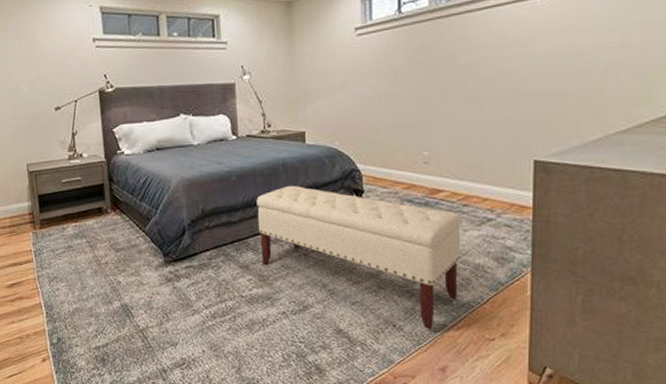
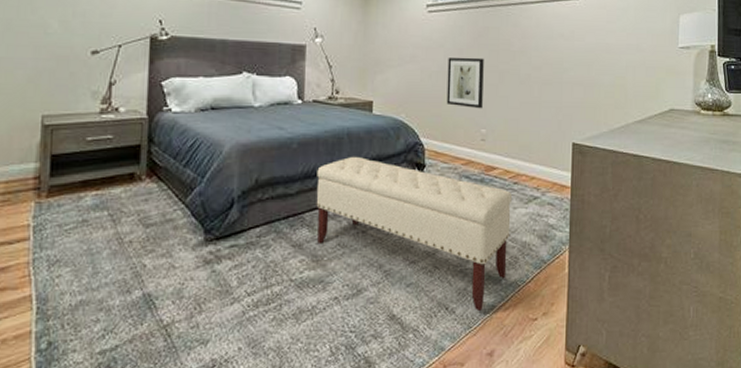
wall art: none [382,77,424,132] -> present [446,57,484,109]

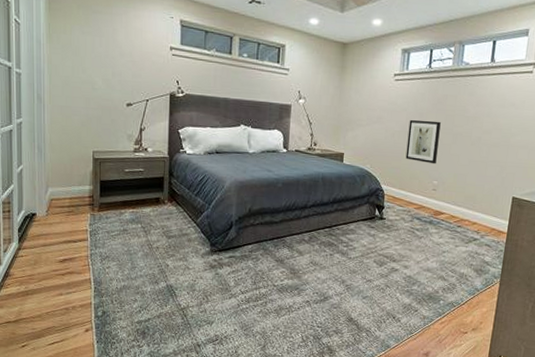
bench: present [316,157,512,312] -> none [295,197,455,323]

